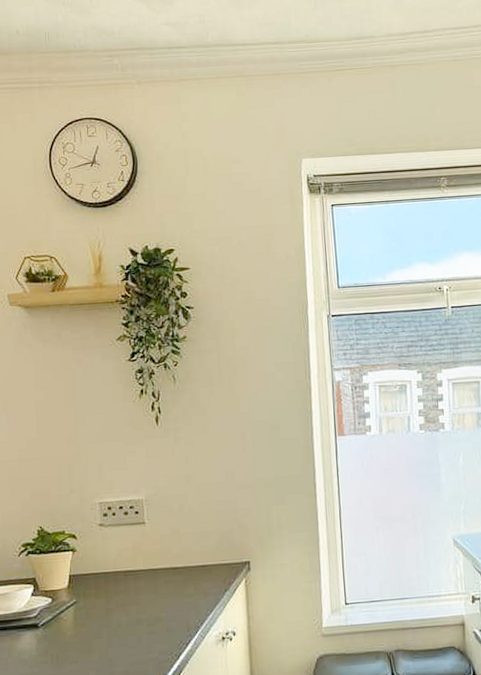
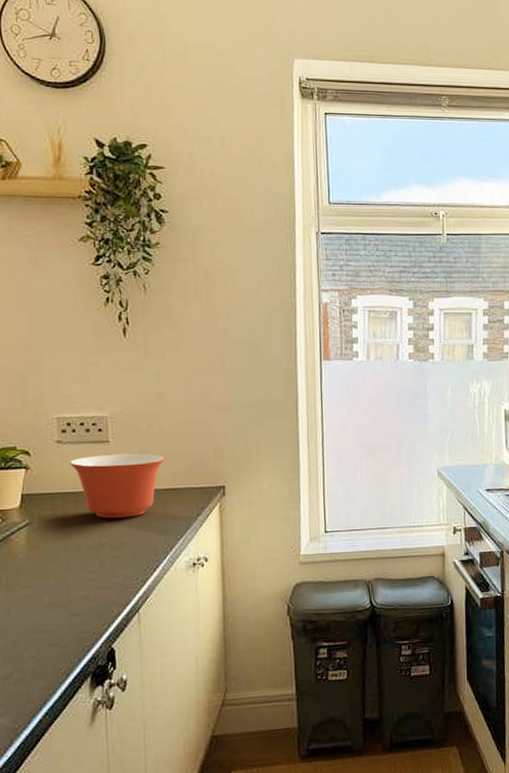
mixing bowl: none [111,533,195,596] -> present [70,453,165,519]

